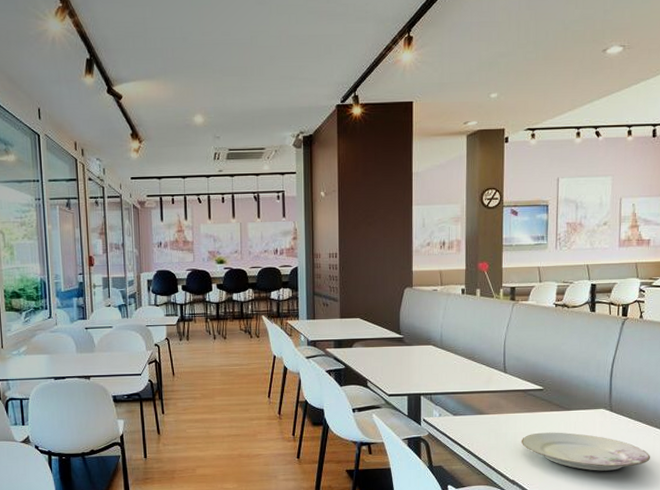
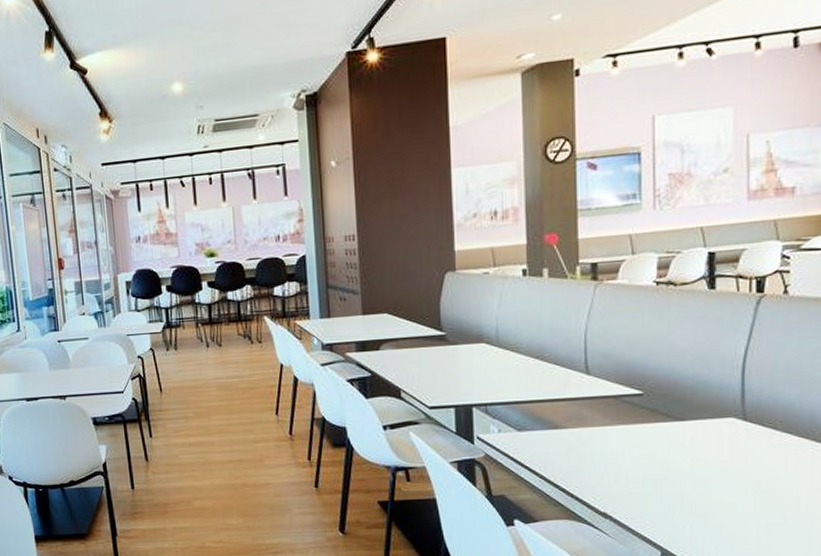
plate: present [521,432,650,471] -> none [613,449,807,500]

